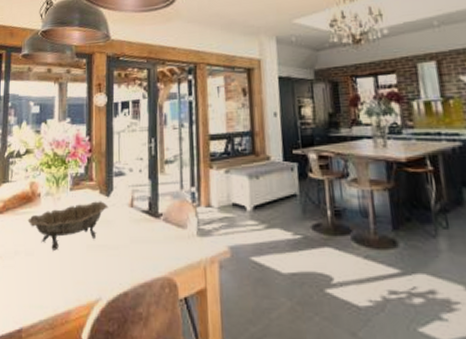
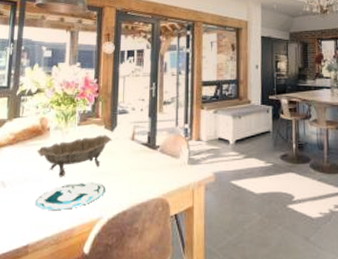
plate: none [27,257,104,289] -> present [35,182,106,210]

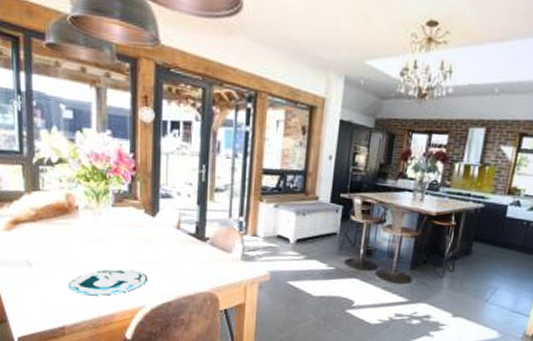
decorative bowl: present [37,135,112,177] -> none [65,219,154,262]

